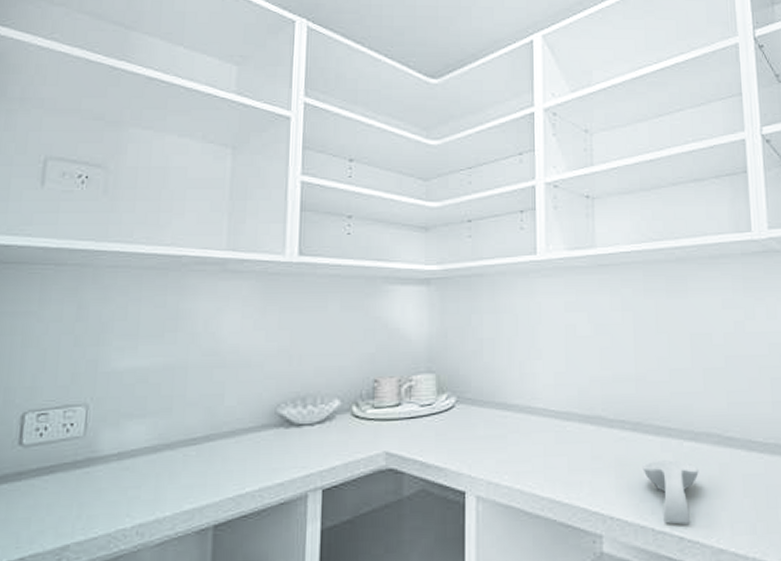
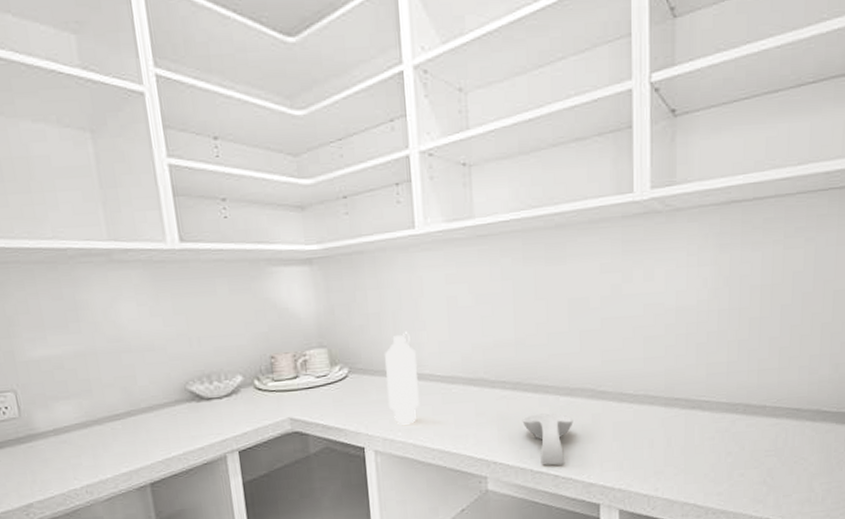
canister: none [497,359,530,467] -> present [385,331,419,425]

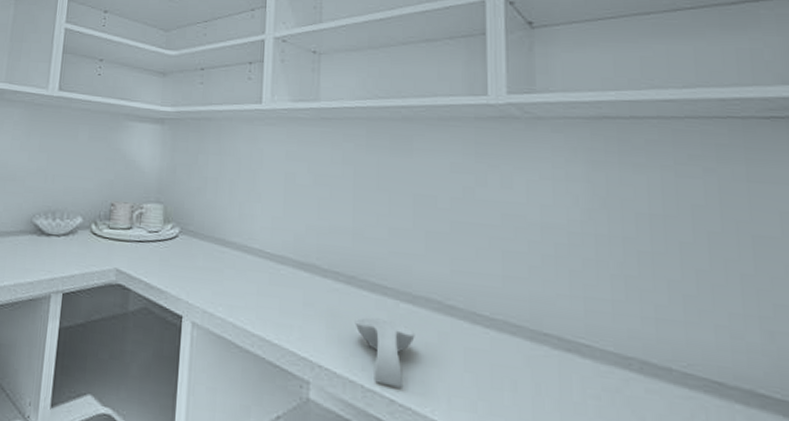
canister: present [385,331,419,425] -> none [214,200,248,300]

